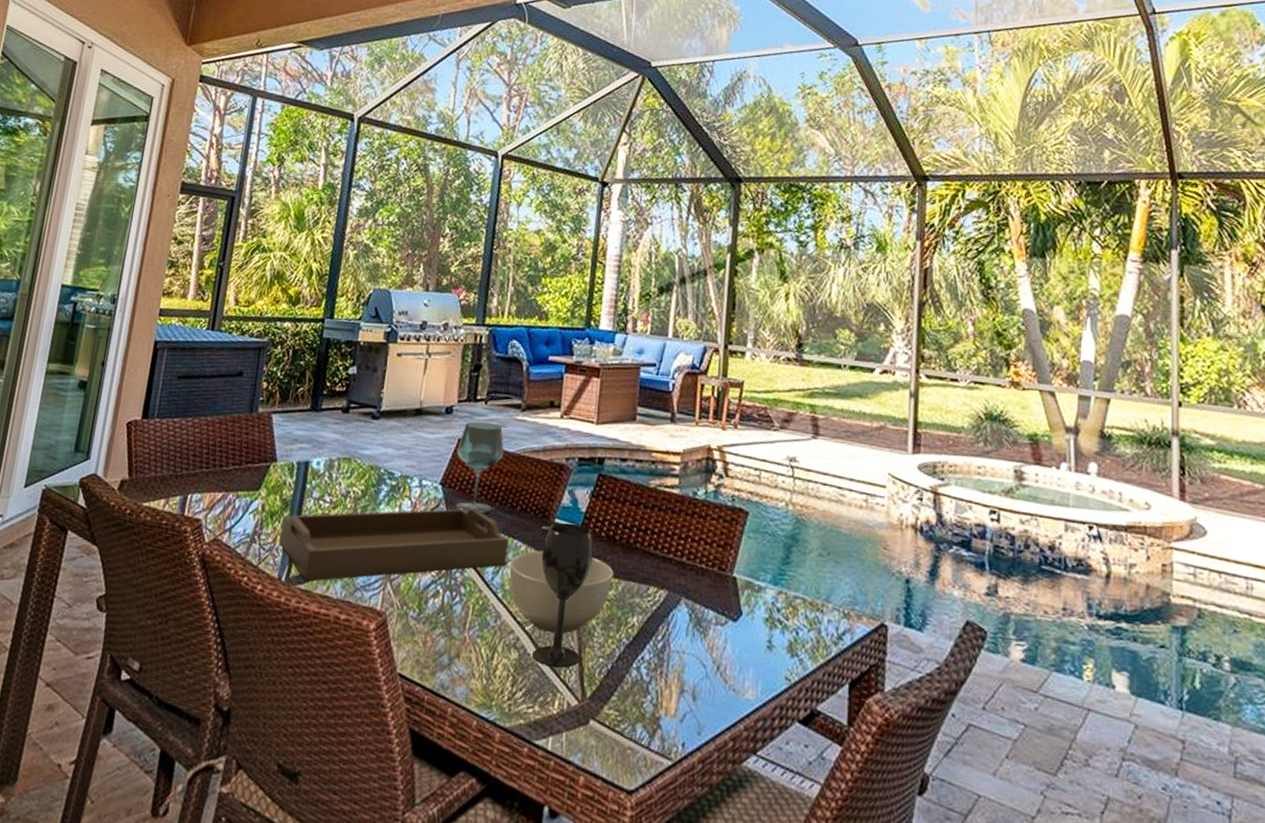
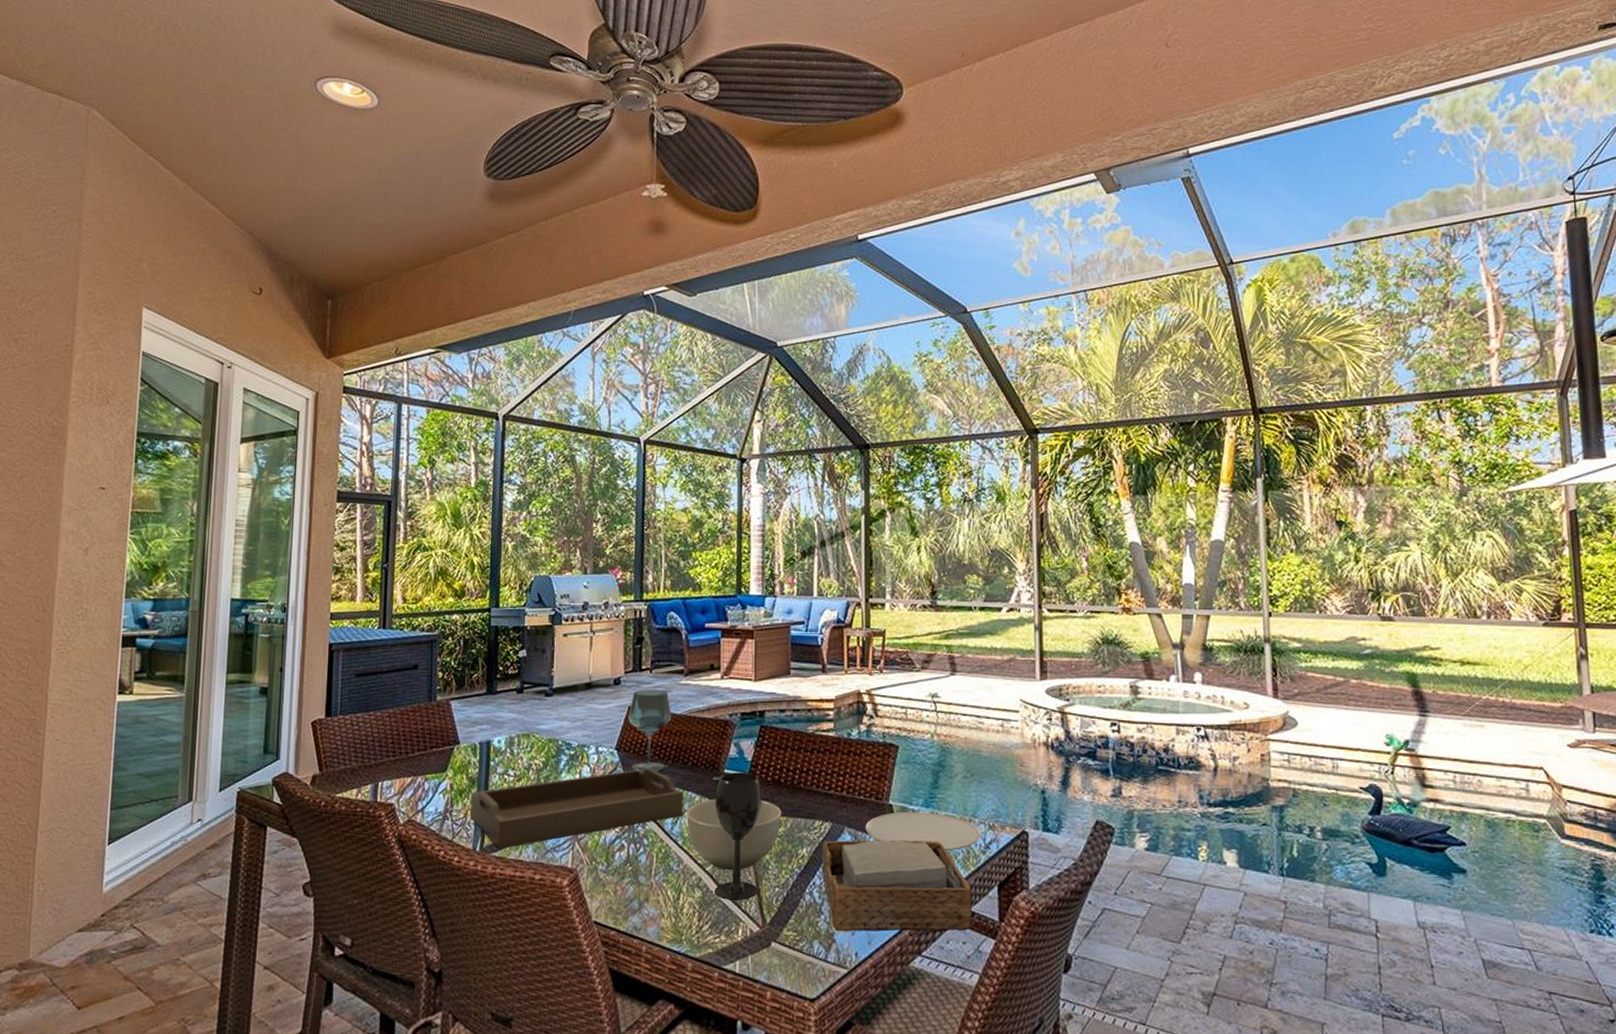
napkin holder: none [652,610,819,733] -> present [821,839,973,932]
plate: none [704,586,835,638] -> present [865,811,982,852]

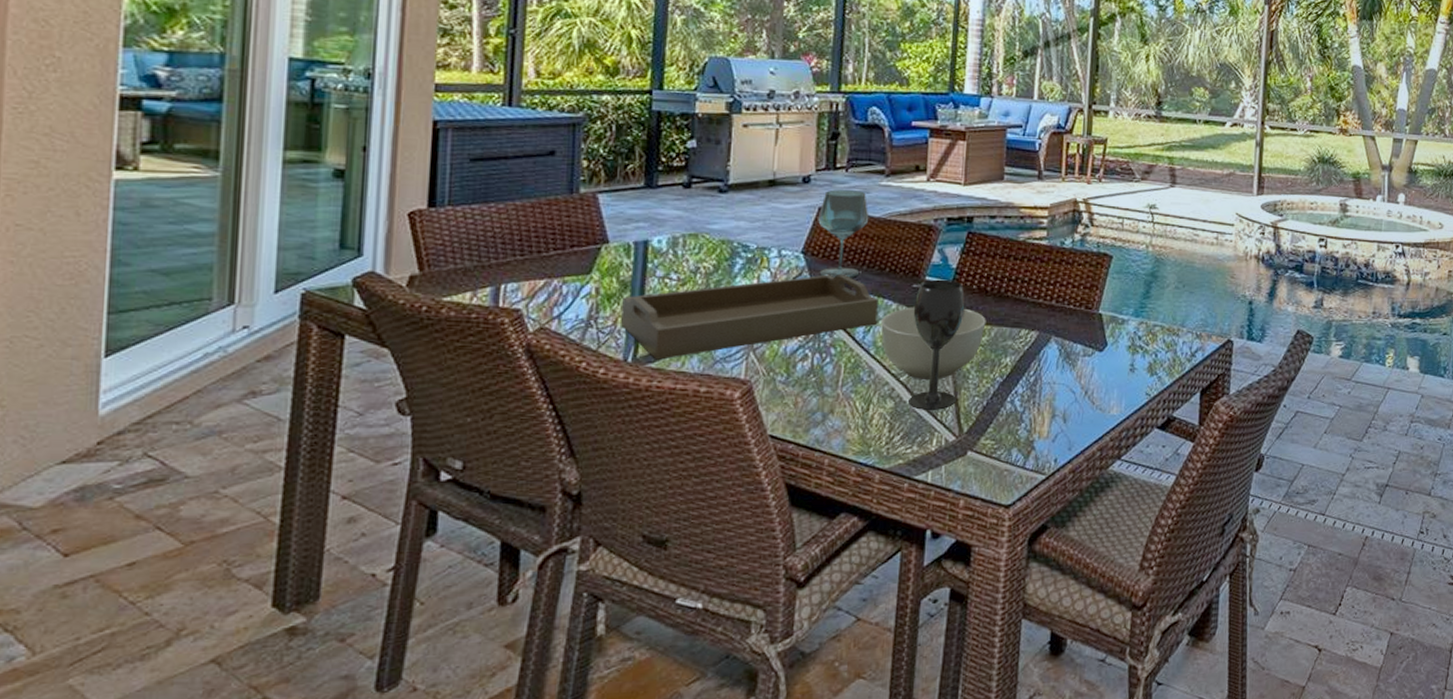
napkin holder: present [821,839,973,932] -> none [1024,348,1175,438]
plate: present [865,811,982,852] -> none [1073,321,1189,360]

